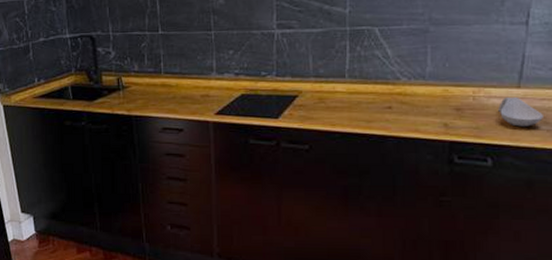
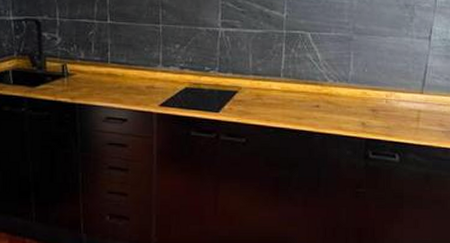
spoon rest: present [498,96,543,127] -> none [405,101,440,128]

